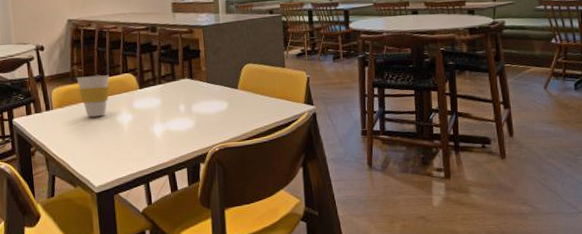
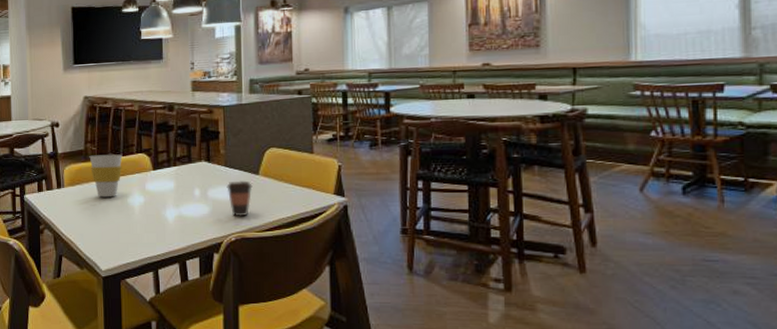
coffee cup: none [209,94,233,129] -> present [226,180,253,217]

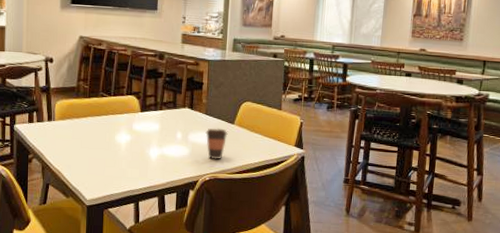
cup: present [89,154,123,198] -> none [81,92,113,134]

